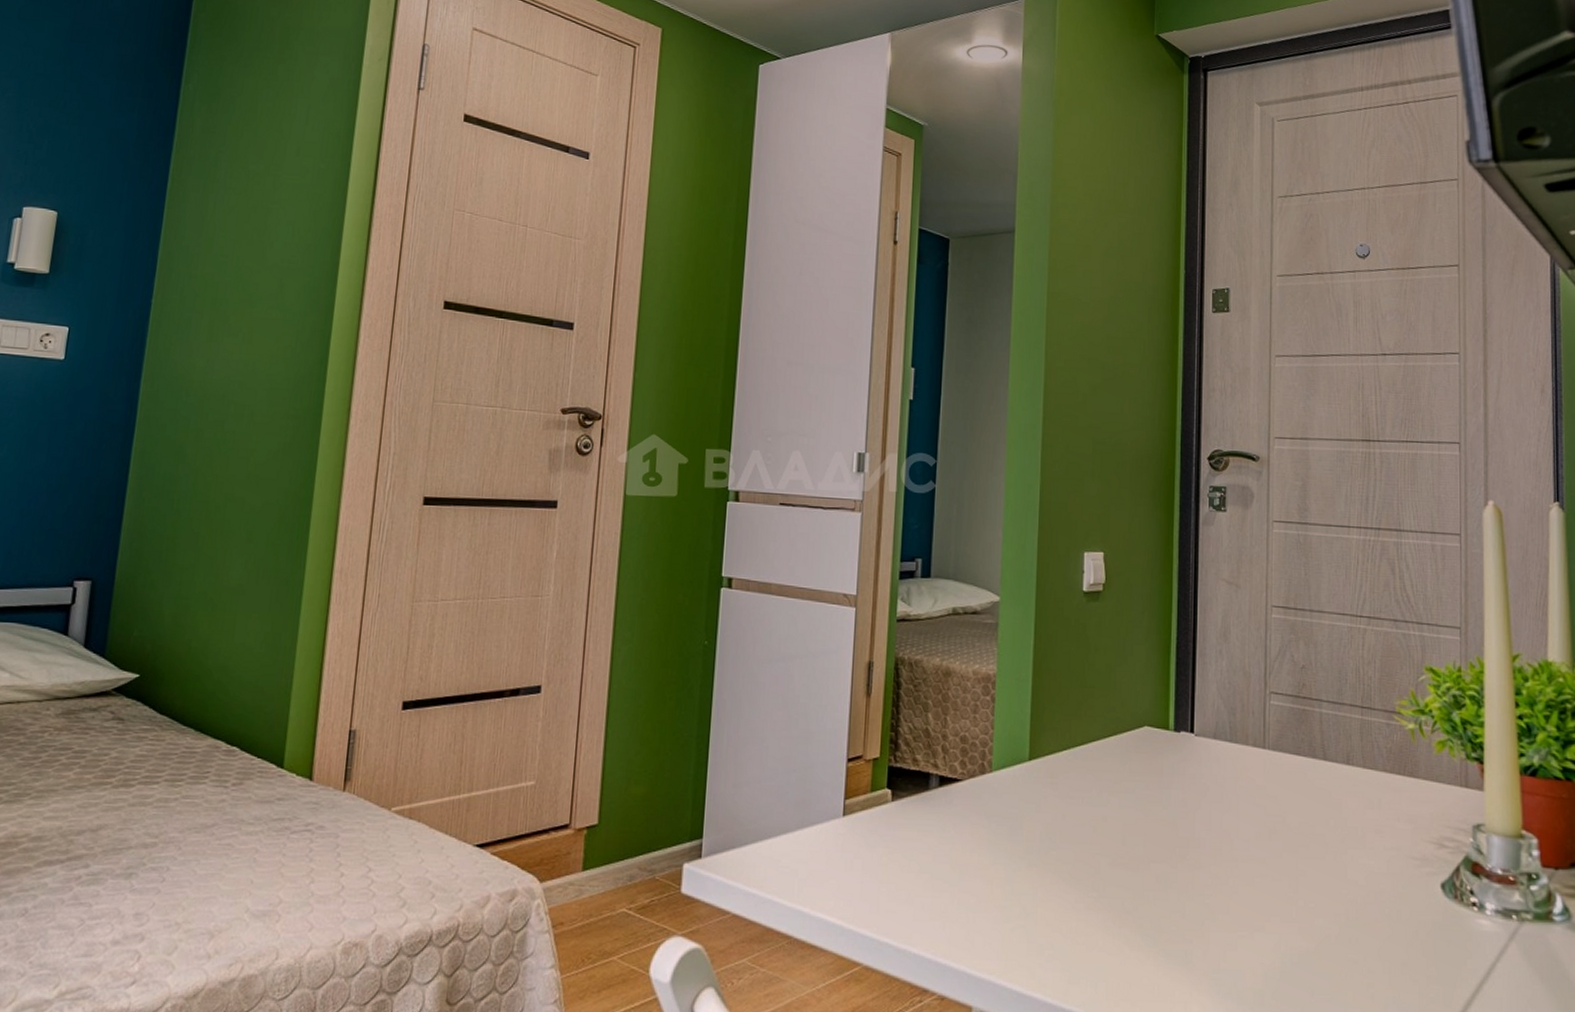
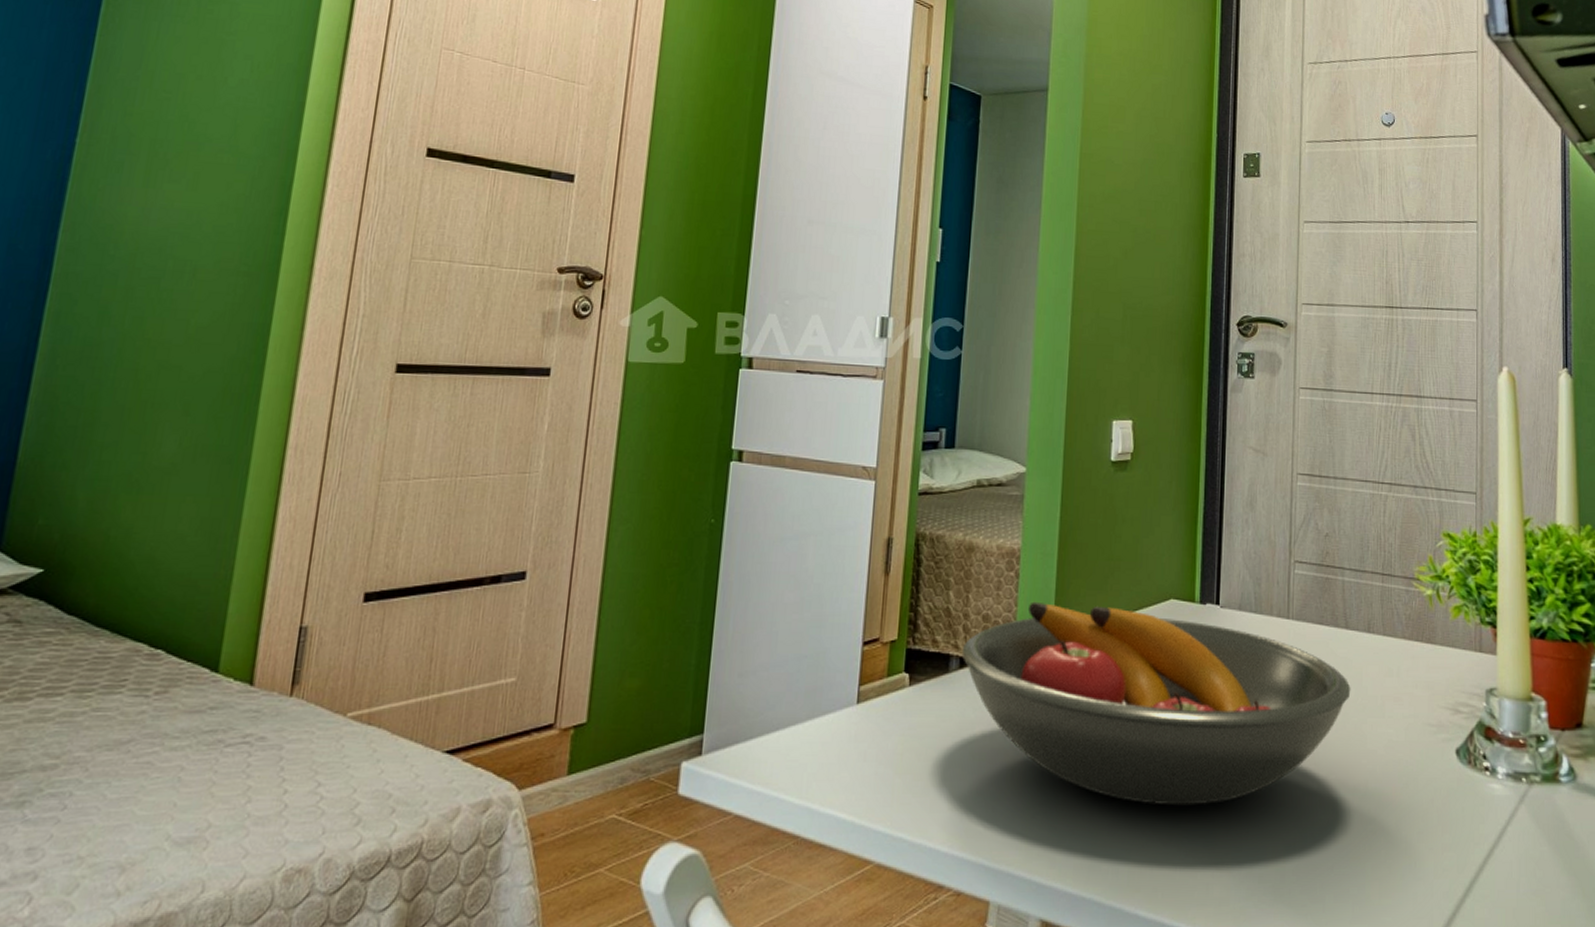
fruit bowl: none [941,725,1330,927] -> present [961,601,1351,806]

